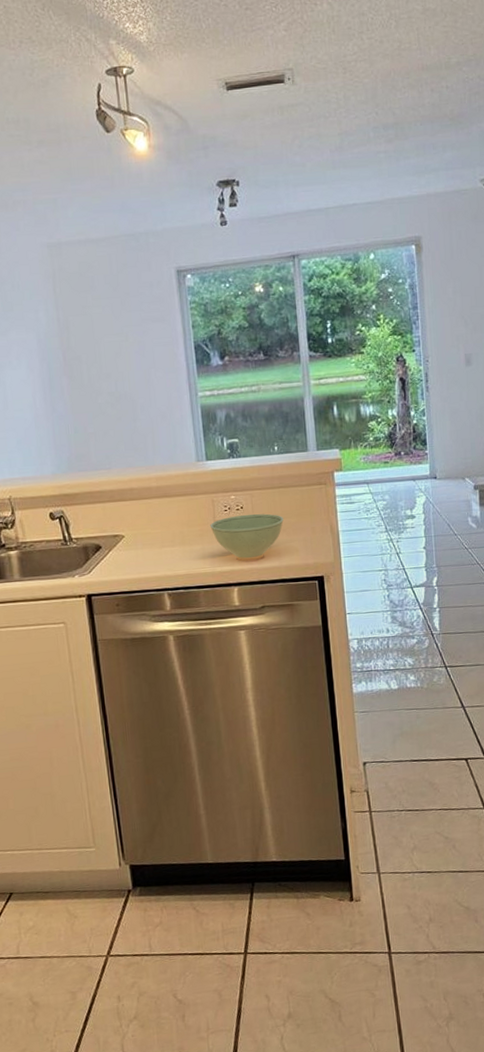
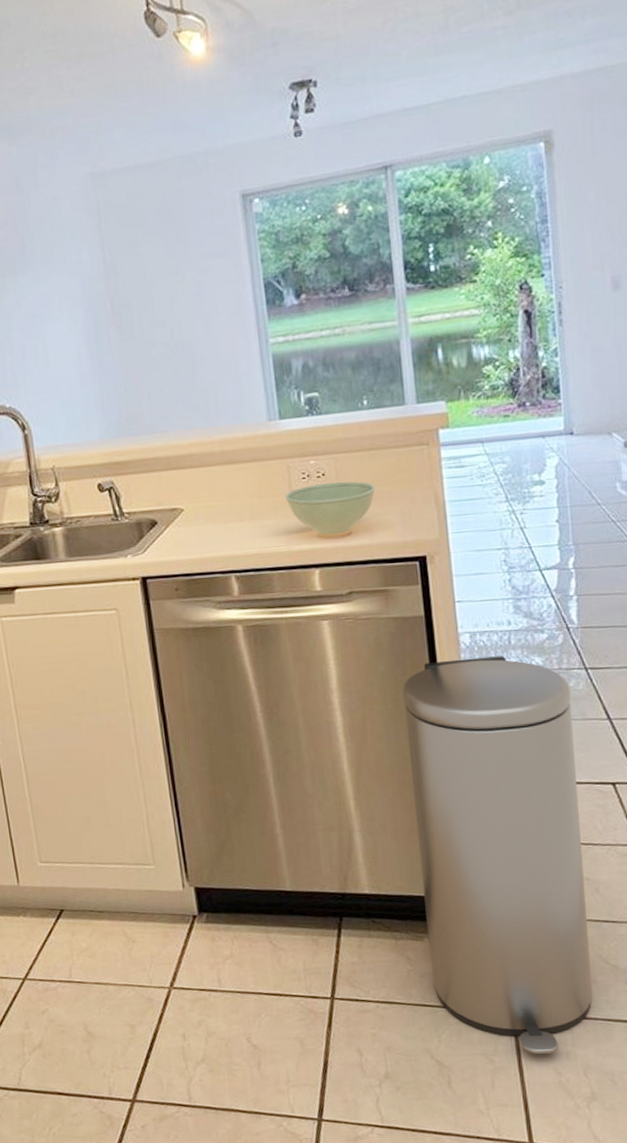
pedal bin: none [304,657,451,986] -> present [402,656,593,1055]

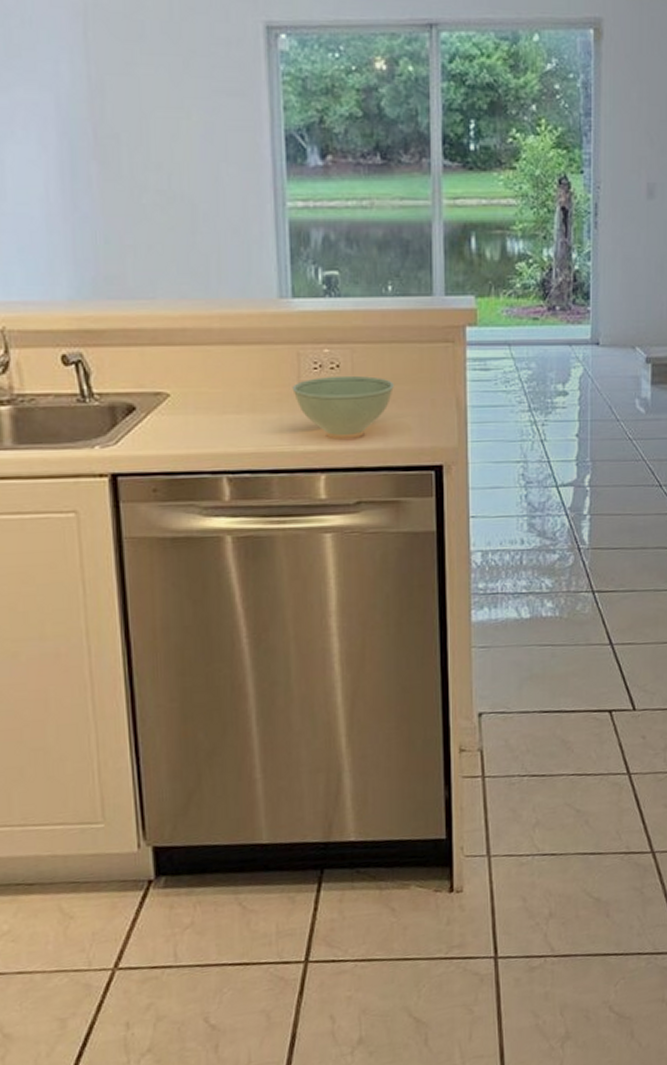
pedal bin: present [402,656,593,1055] -> none [407,577,577,999]

